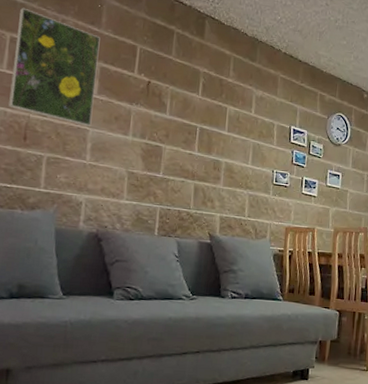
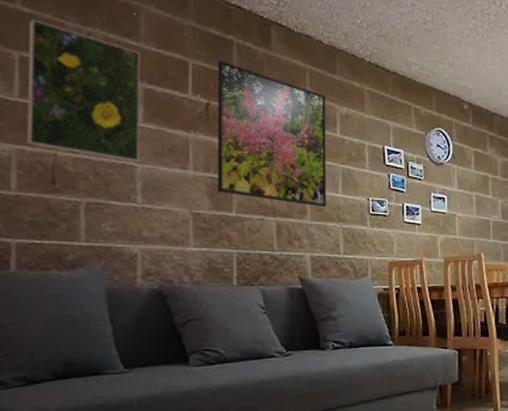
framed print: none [149,46,245,176] -> present [217,60,327,208]

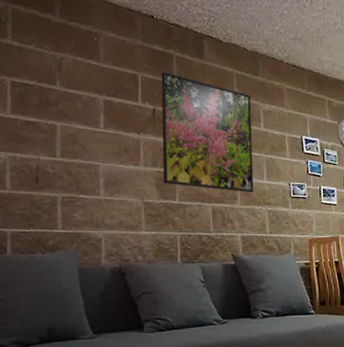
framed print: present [27,19,140,162] -> none [16,50,102,162]

